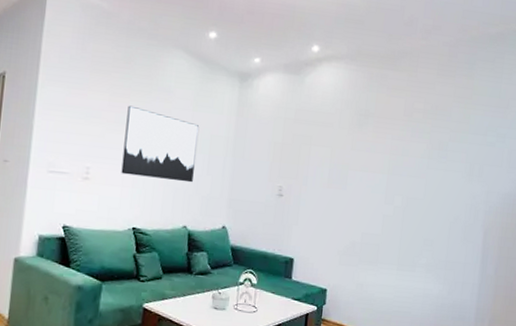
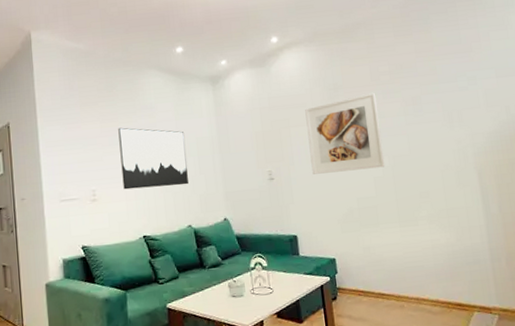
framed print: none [323,127,405,207] -> present [305,92,385,175]

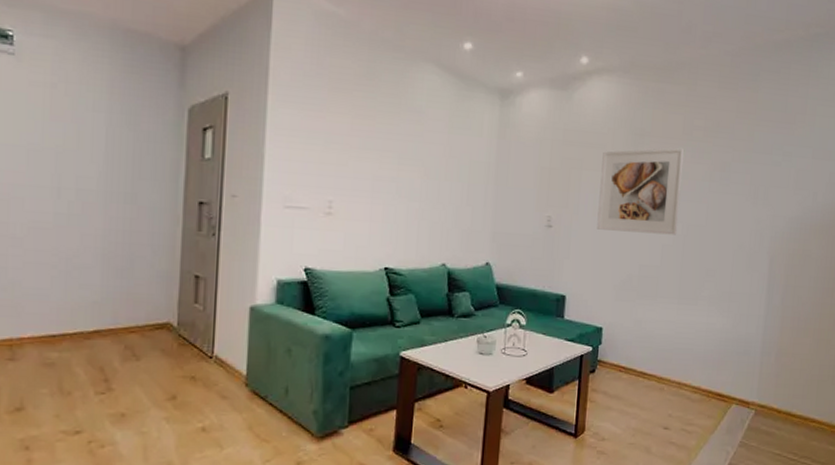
wall art: present [118,127,189,190] -> none [369,128,455,215]

